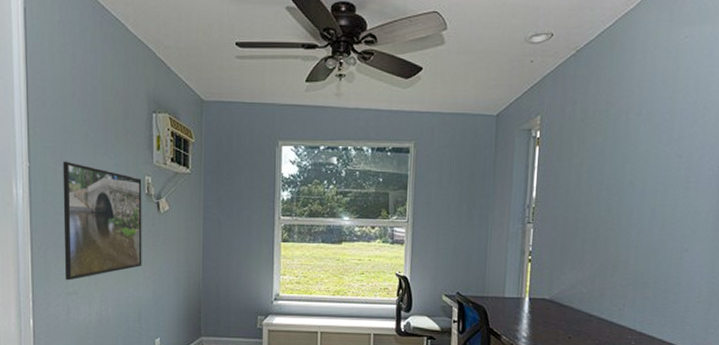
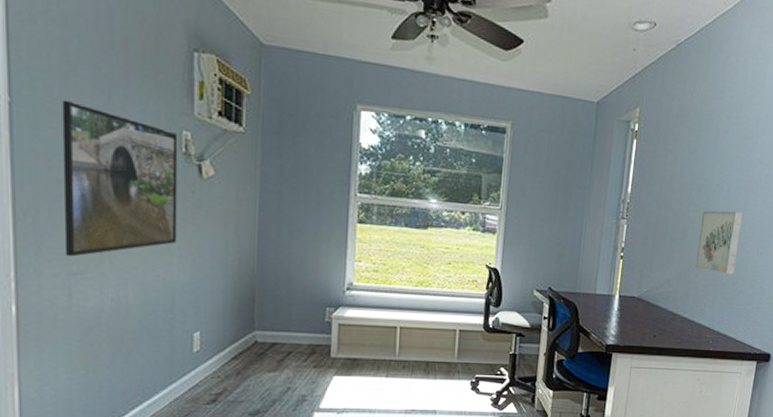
wall art: none [610,208,662,273] -> present [695,210,744,275]

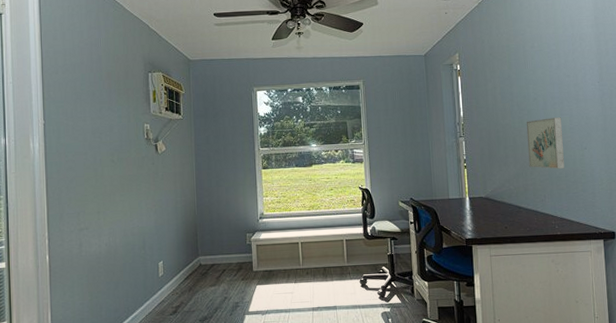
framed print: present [62,100,178,257] -> none [73,116,145,218]

